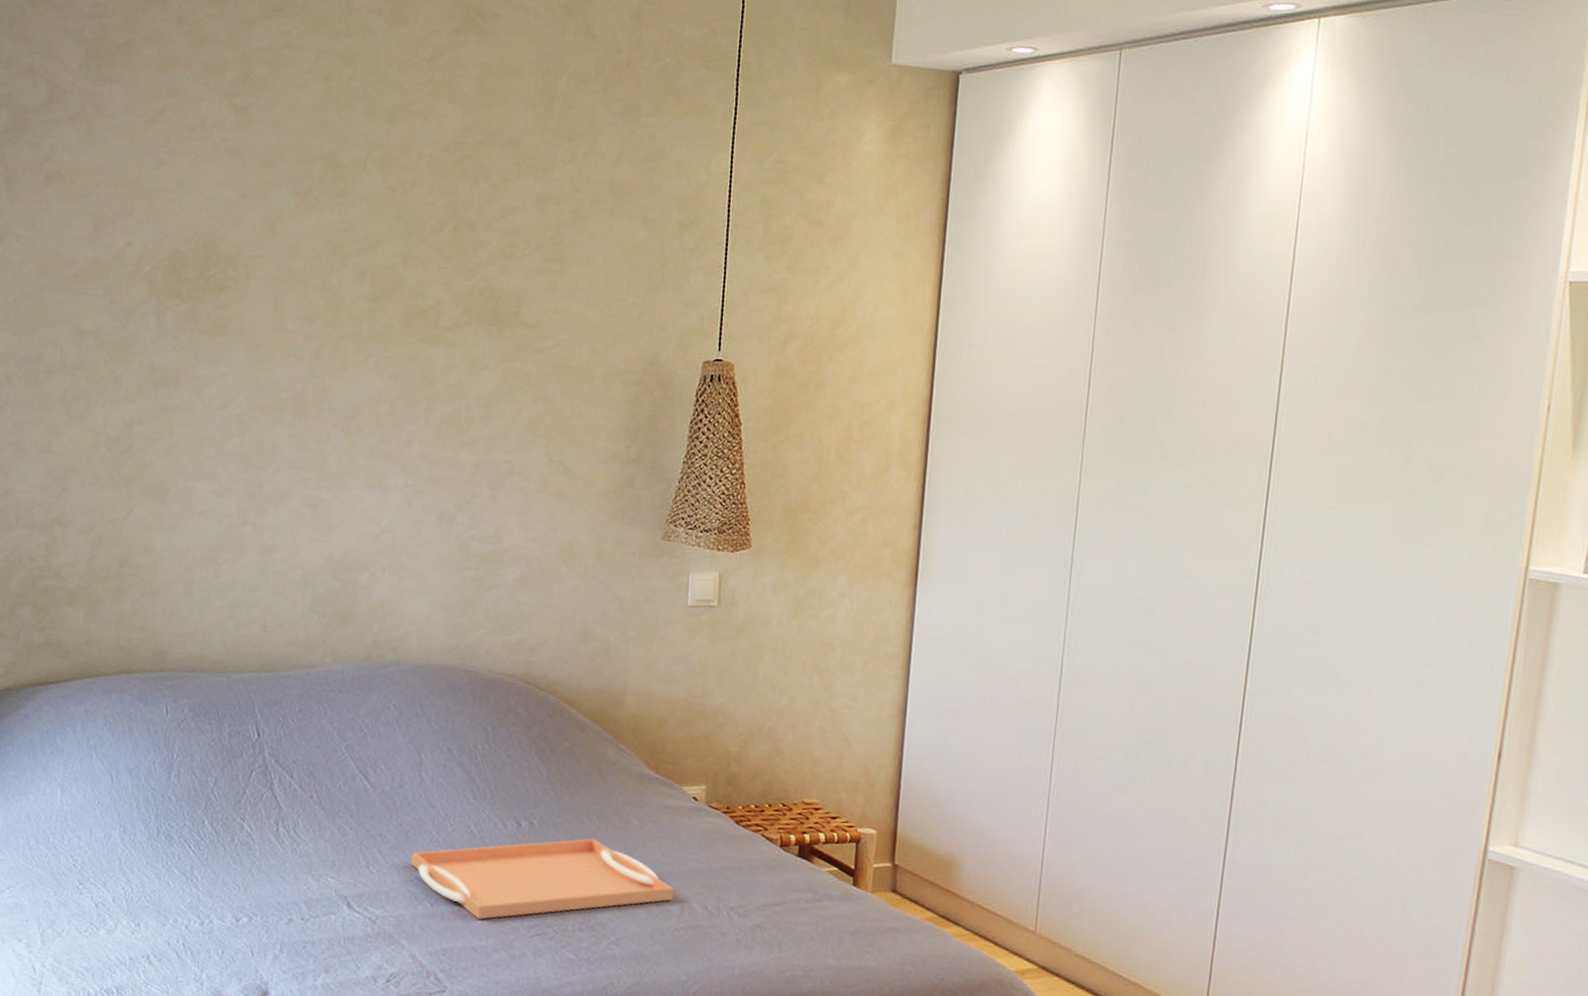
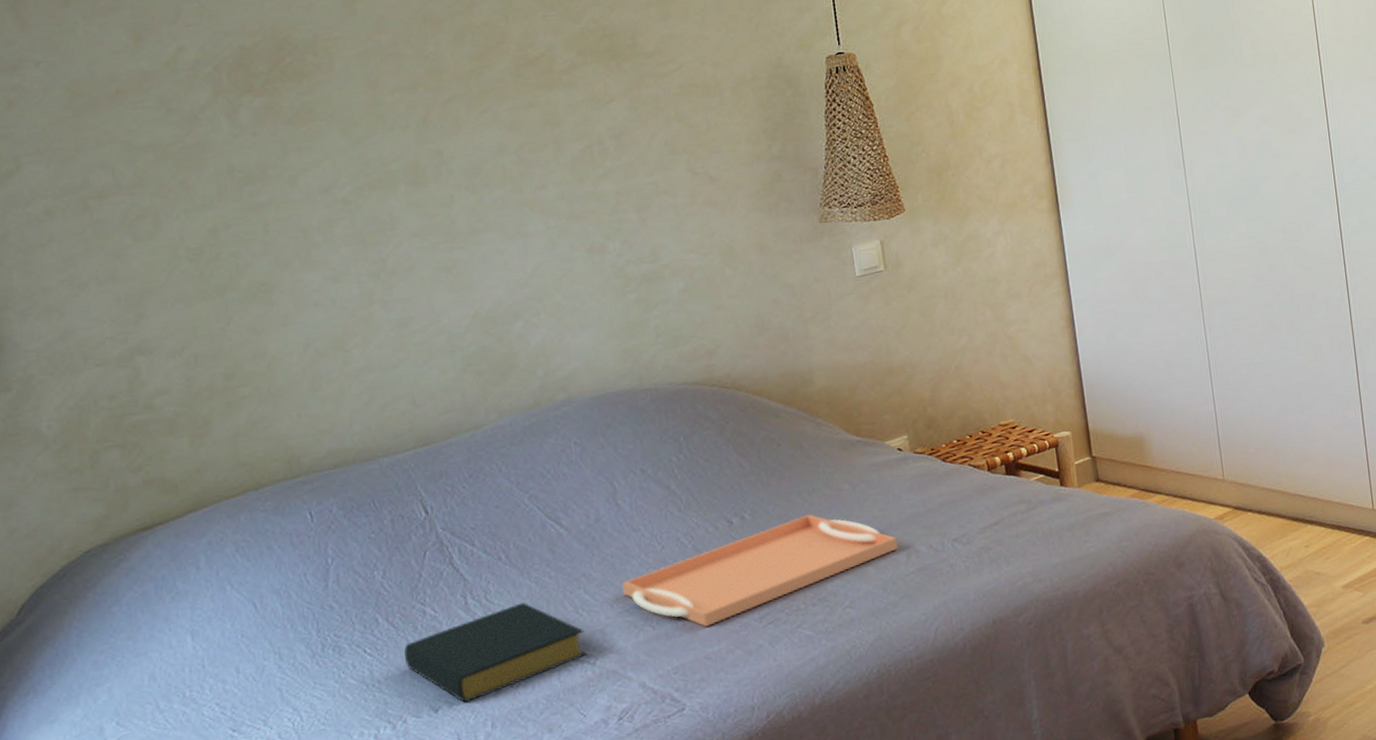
hardback book: none [219,844,372,922] -> present [403,602,588,703]

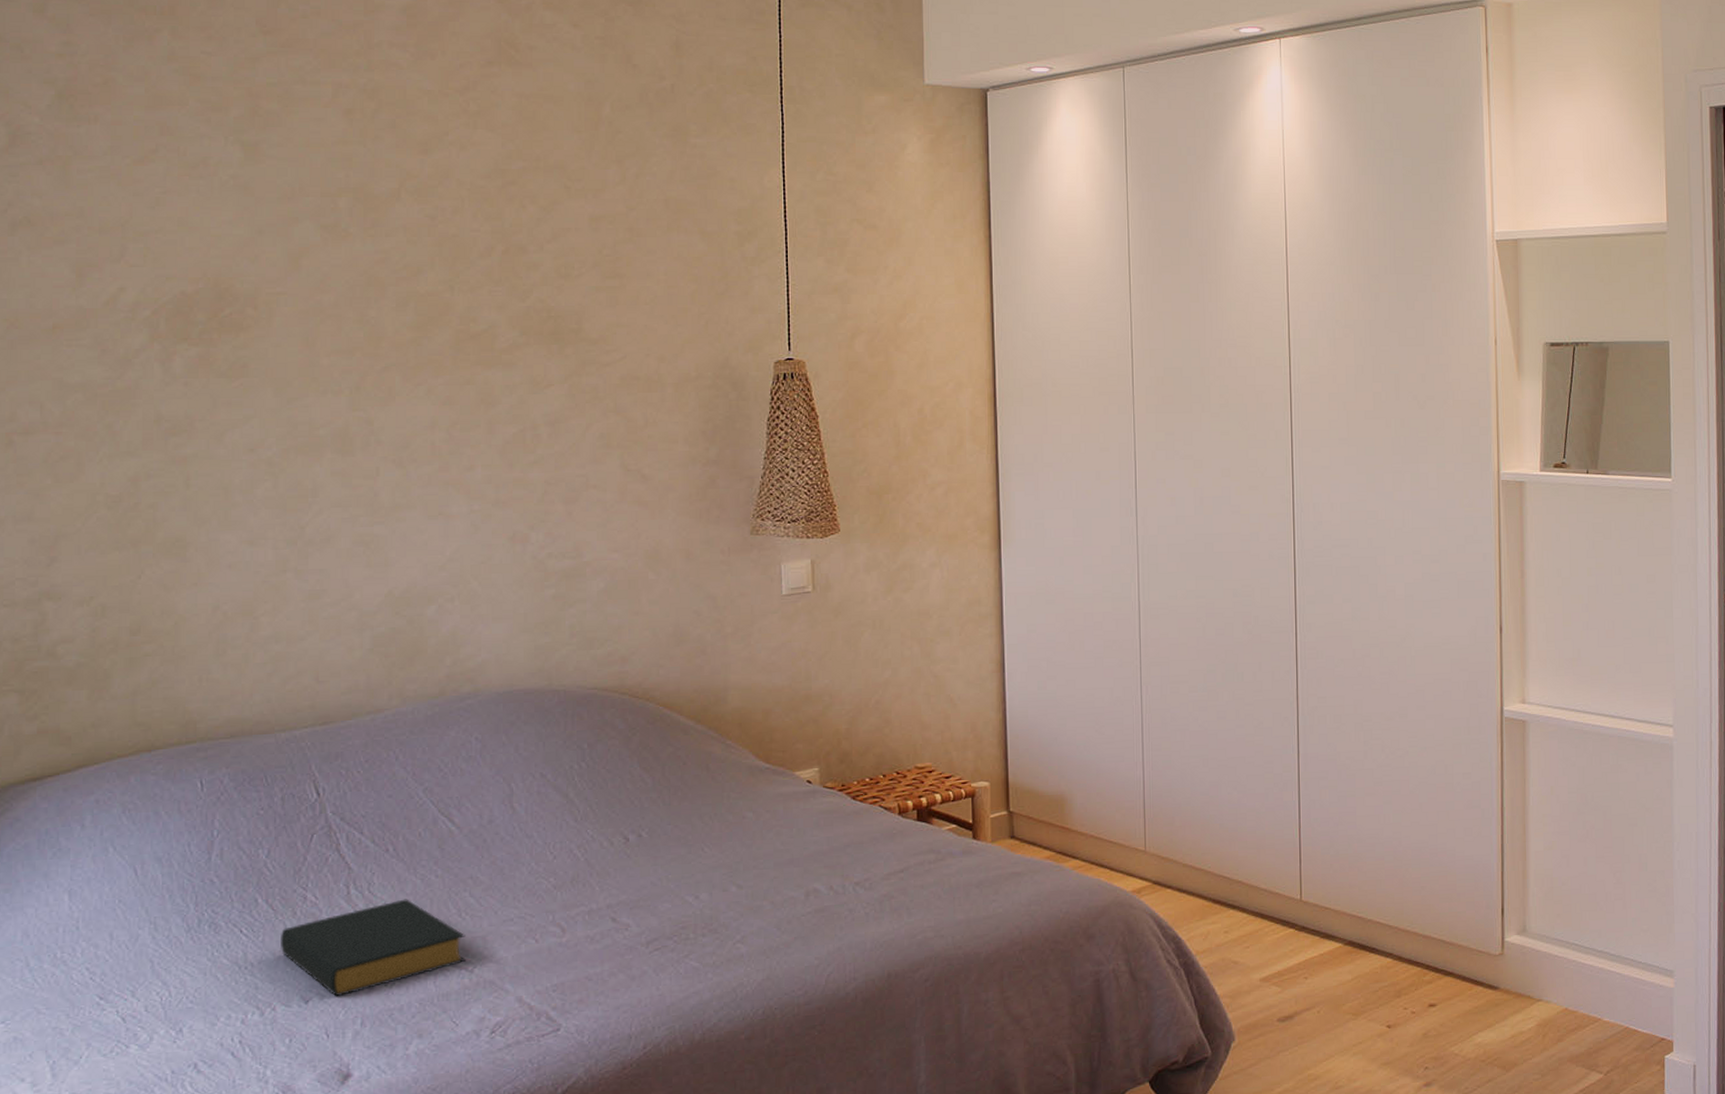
serving tray: present [621,514,899,627] -> none [508,839,798,946]

